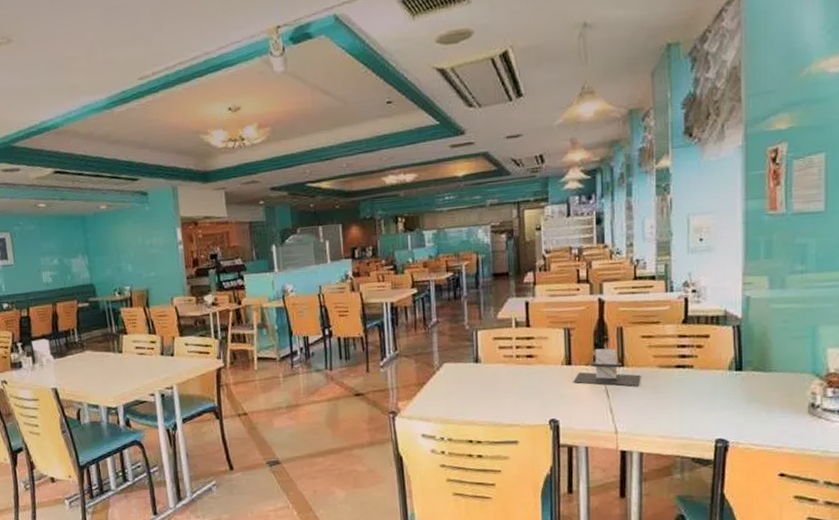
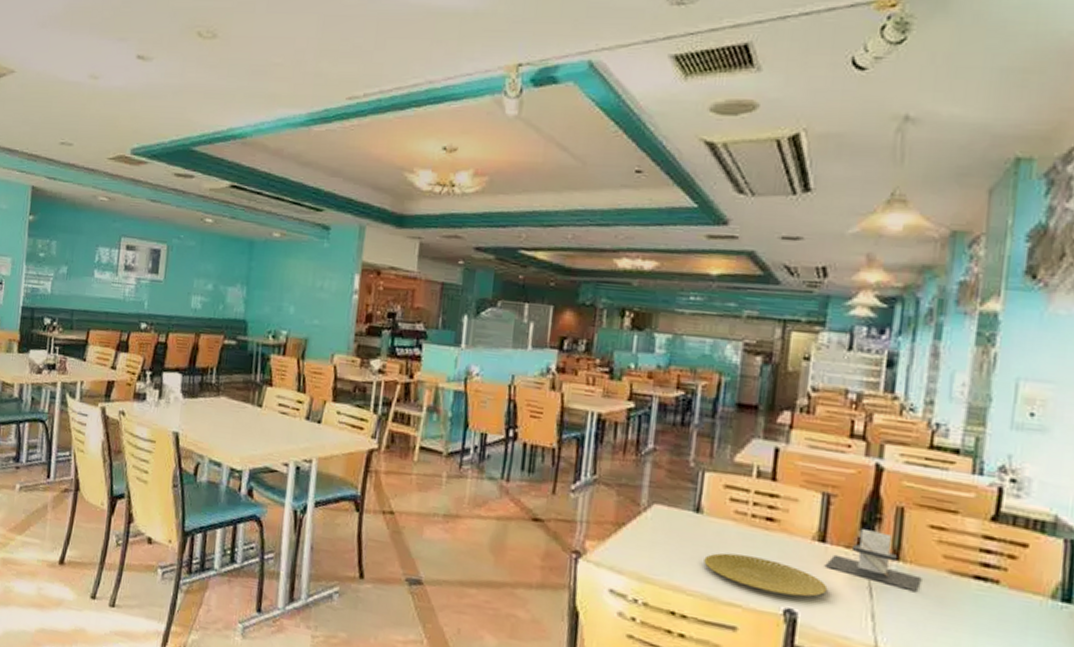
plate: none [487,386,578,410] -> present [704,553,828,597]

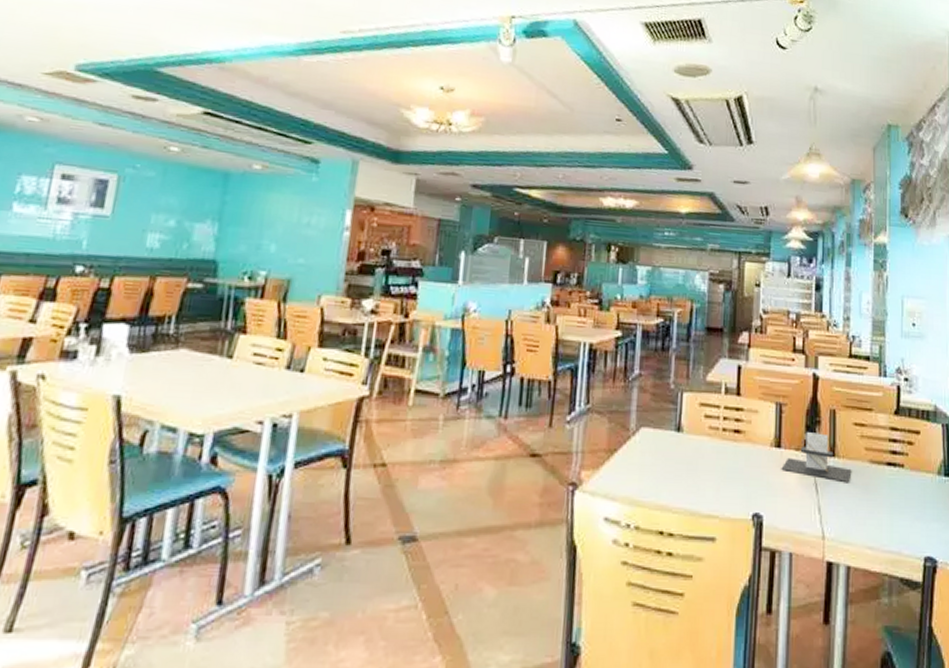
plate: present [704,553,828,597] -> none [686,467,785,500]

